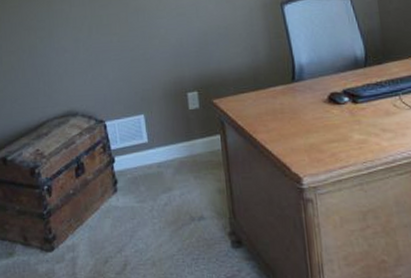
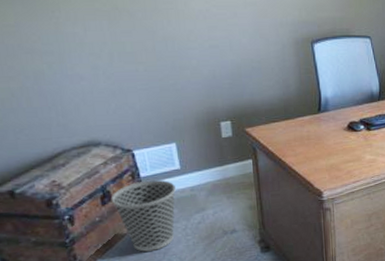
wastebasket: none [84,153,143,232] -> present [110,179,176,252]

